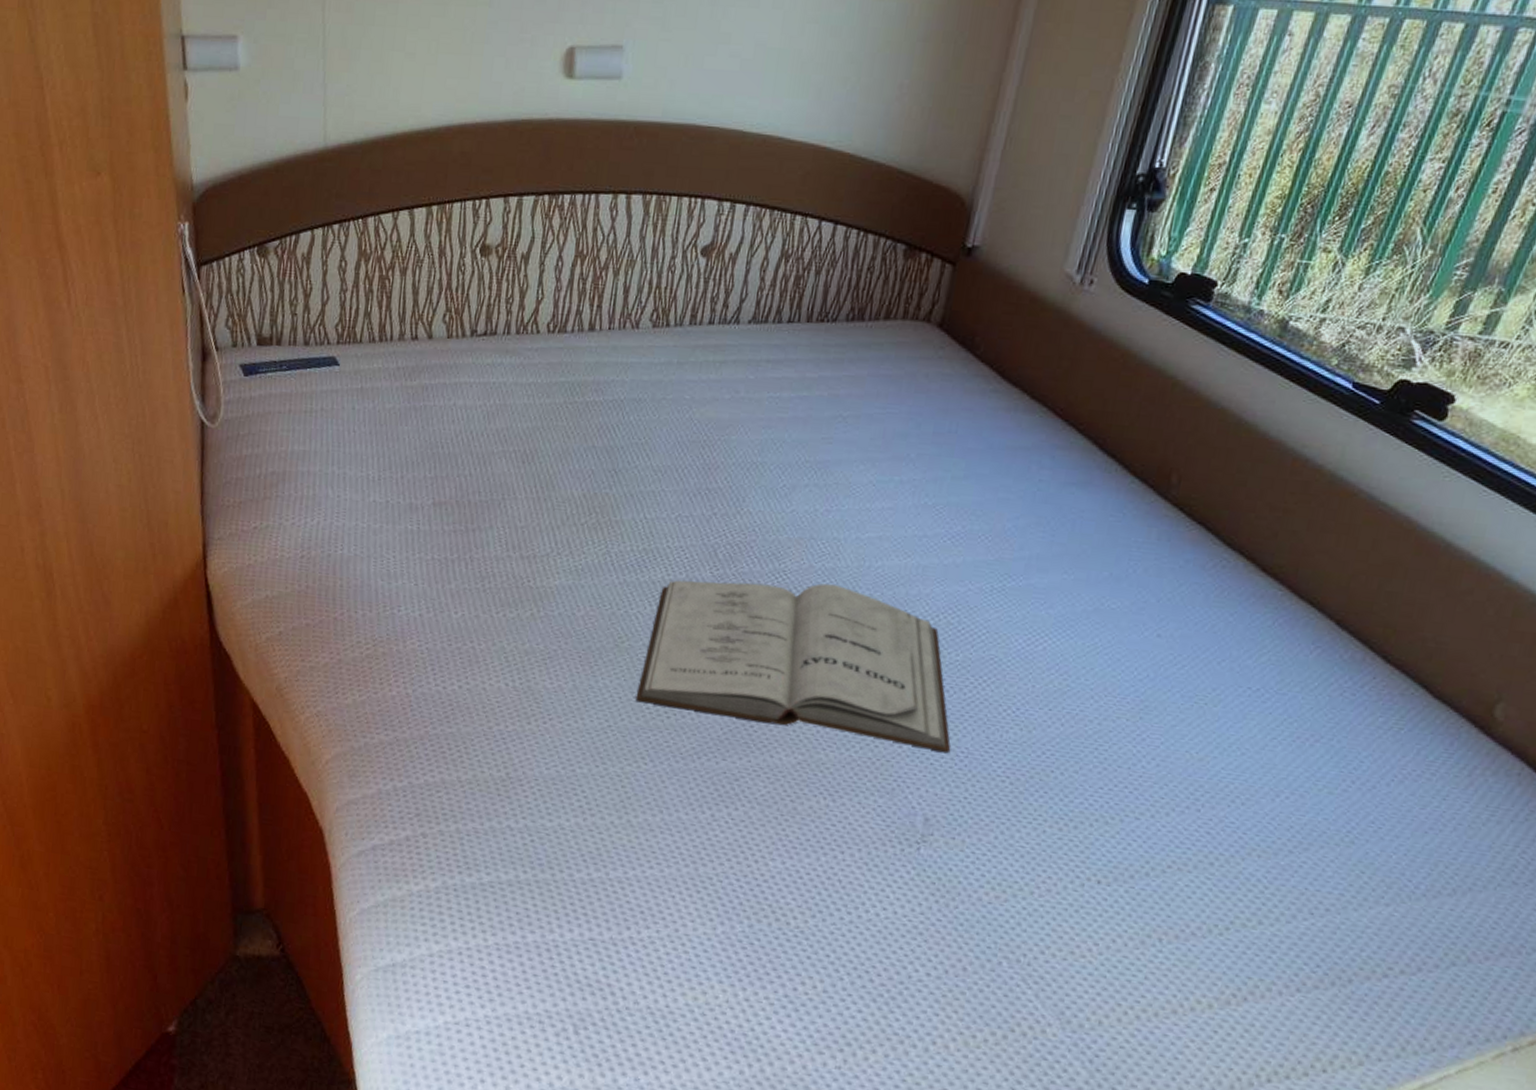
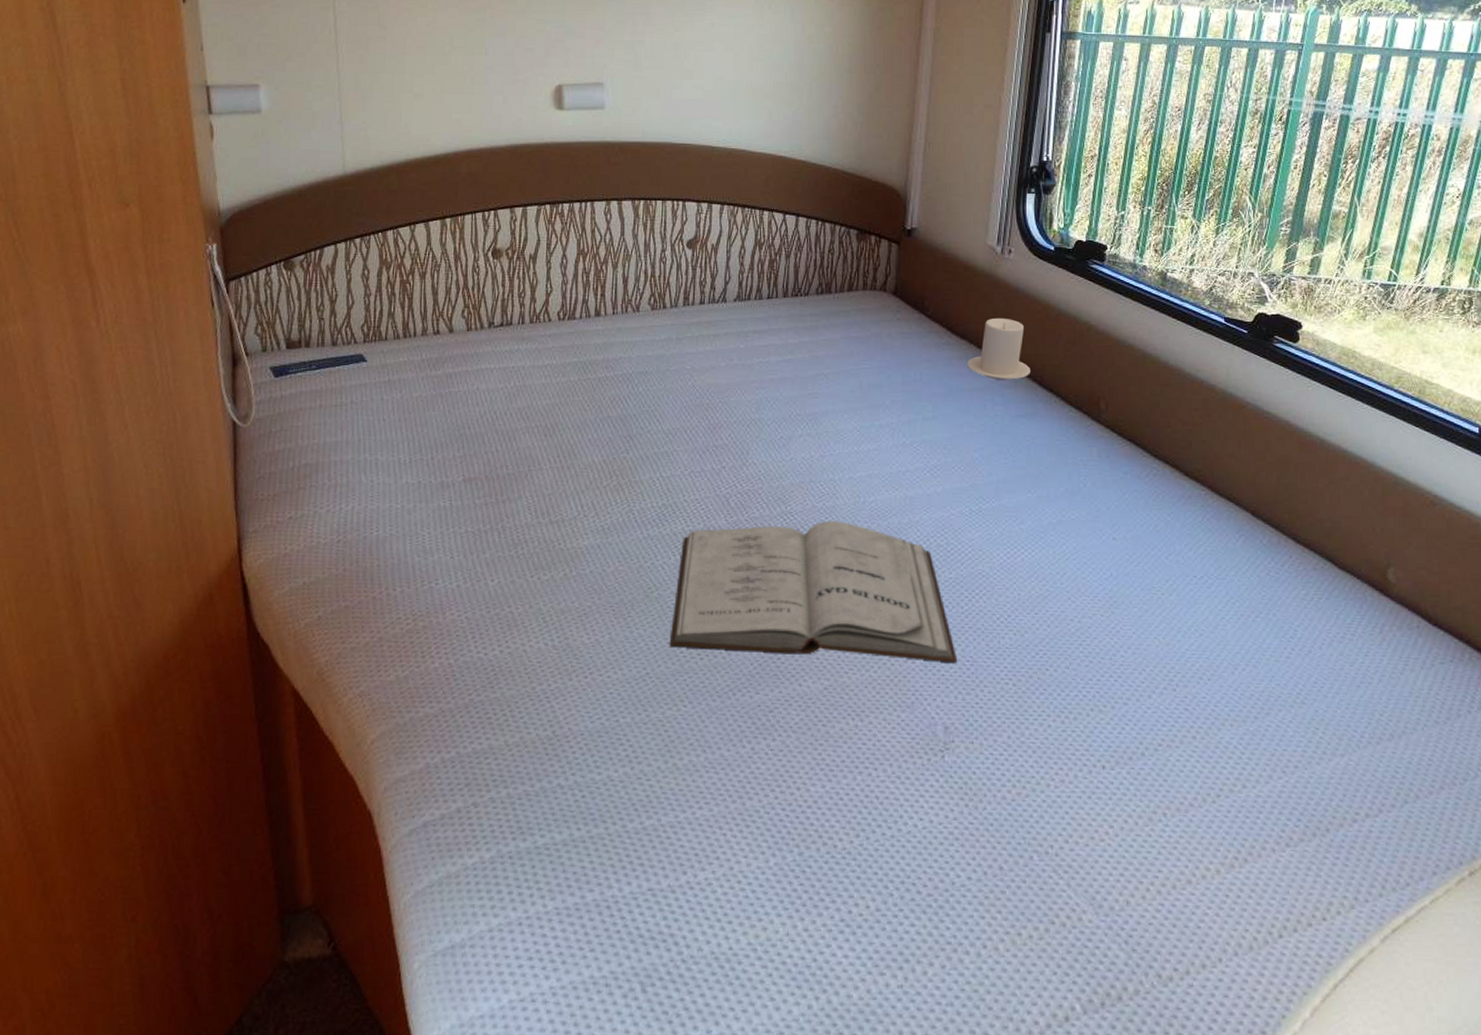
candle: none [1015,363,1094,440] -> present [967,317,1030,380]

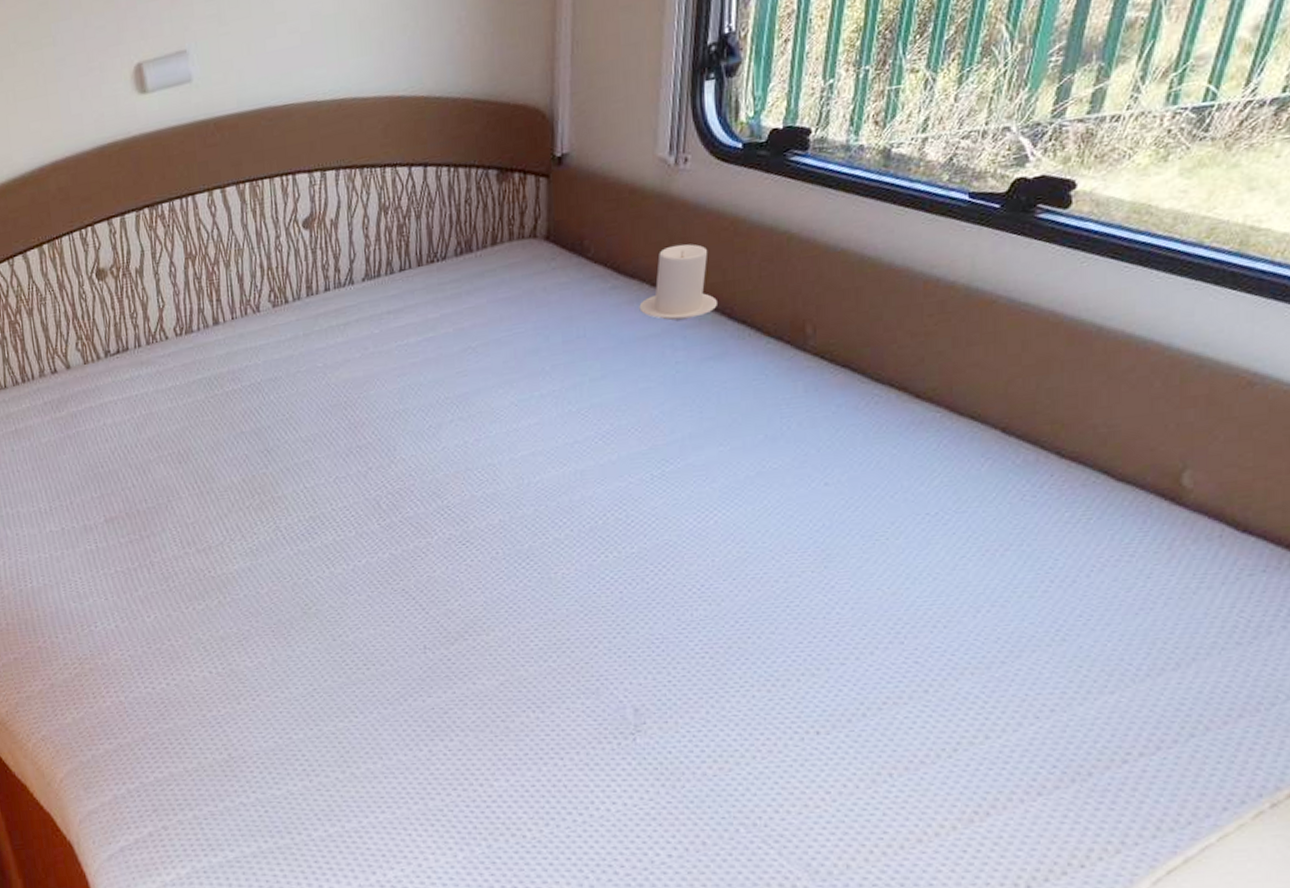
book: present [669,521,958,663] -> none [333,508,646,660]

